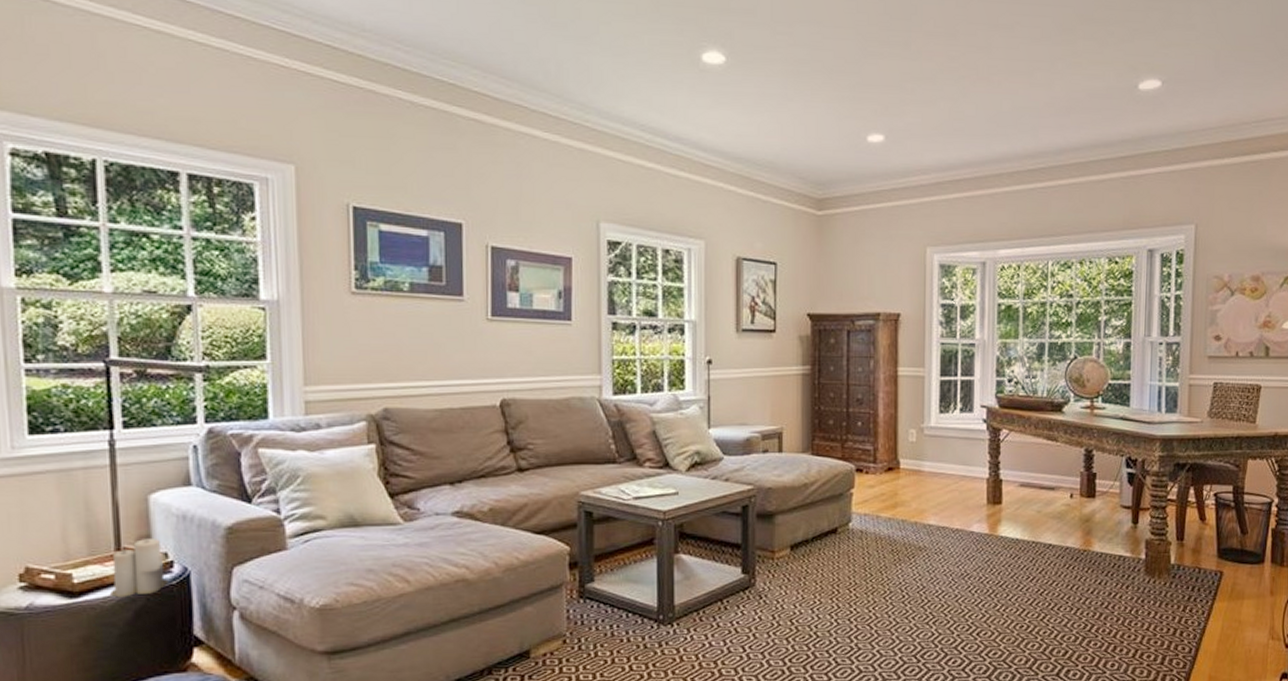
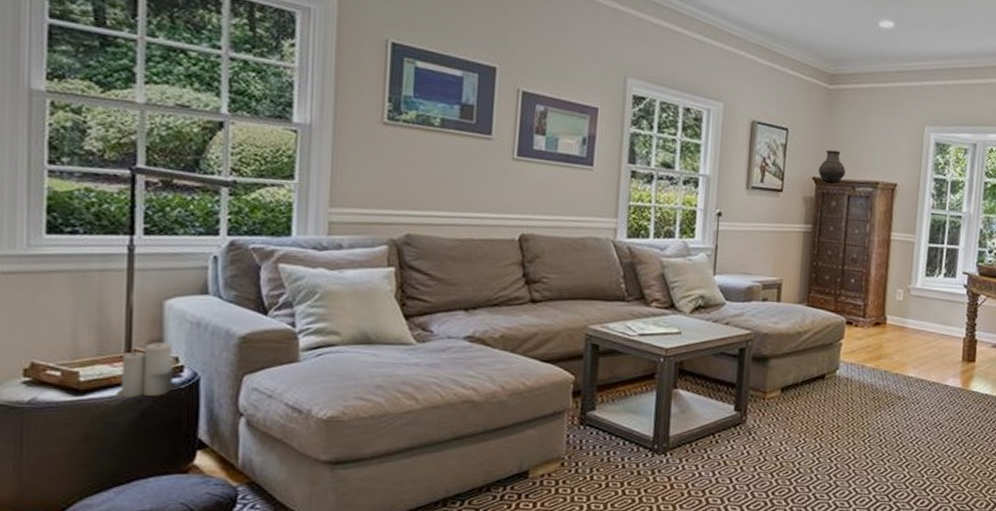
vase: none [812,282,843,319] -> present [818,150,846,184]

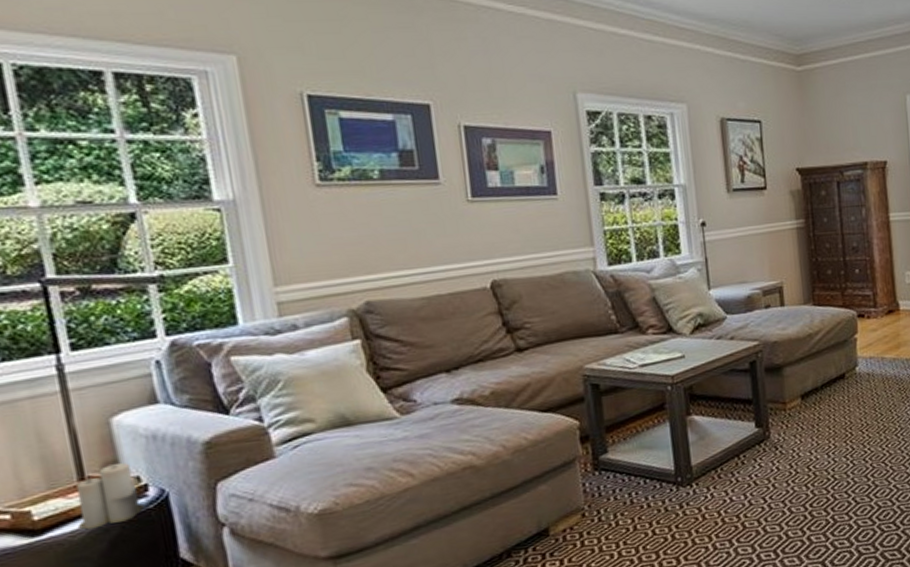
vase: present [818,150,846,184] -> none [800,136,830,172]

